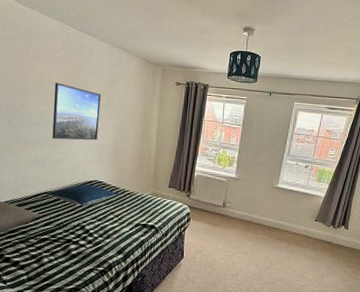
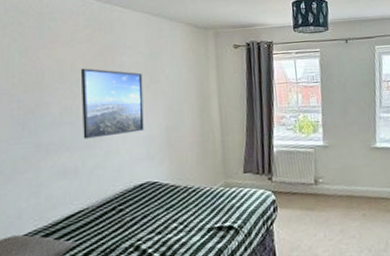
pillow: present [45,184,119,206] -> none [81,188,181,219]

